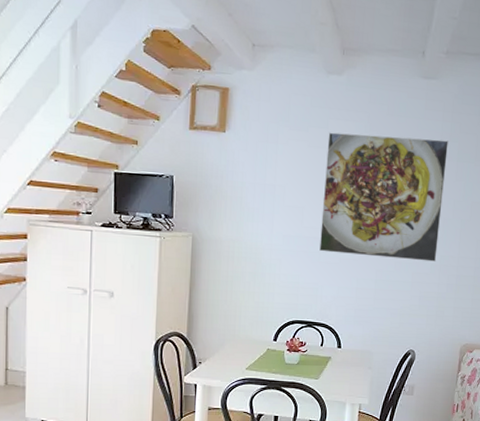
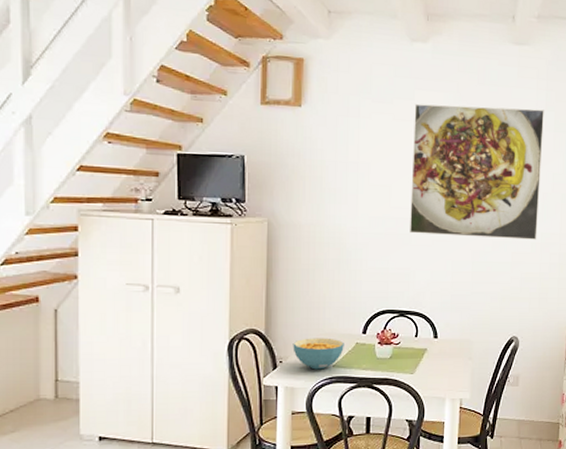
cereal bowl: none [211,342,257,371] -> present [293,338,344,370]

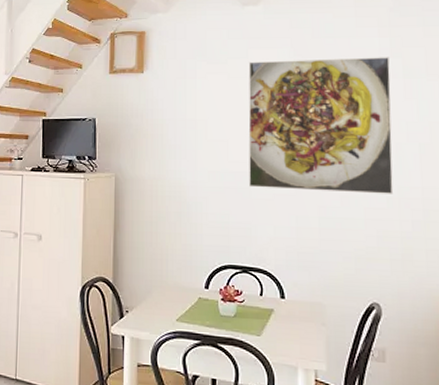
cereal bowl: present [293,338,344,370] -> none [138,289,187,323]

